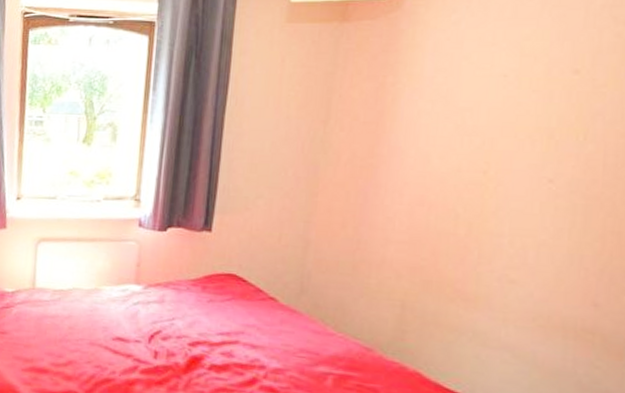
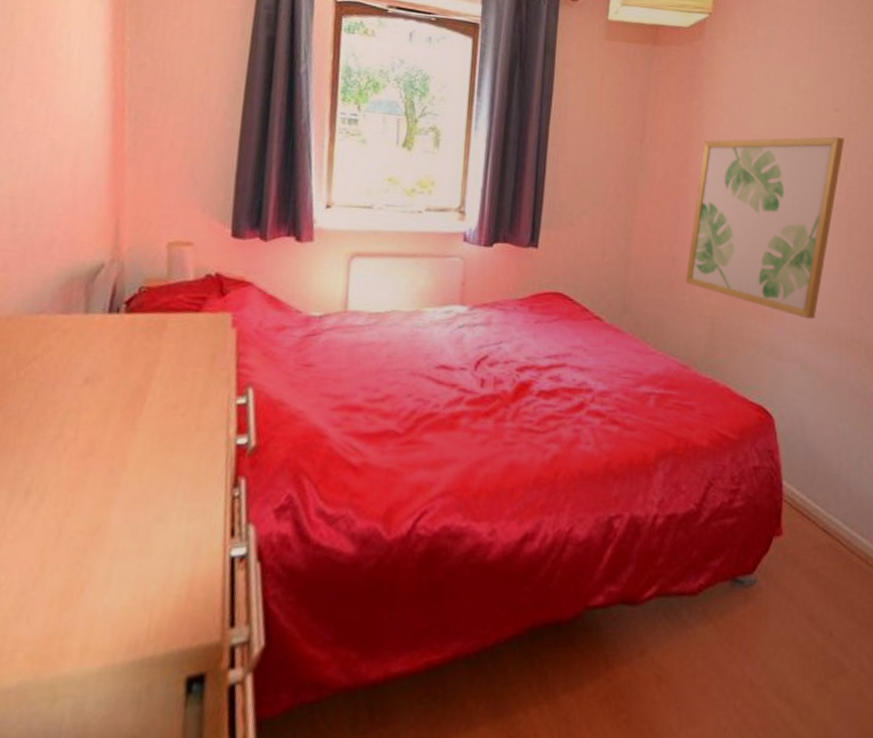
wall art: none [372,103,585,306] -> present [686,136,844,320]

